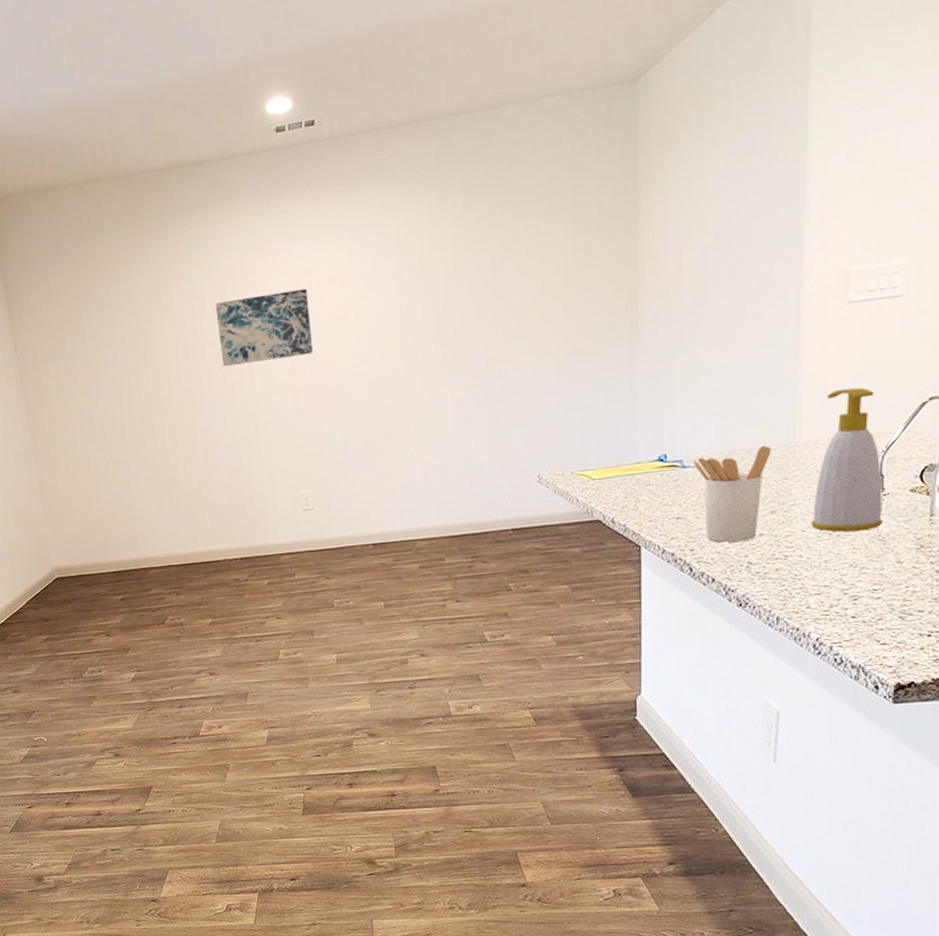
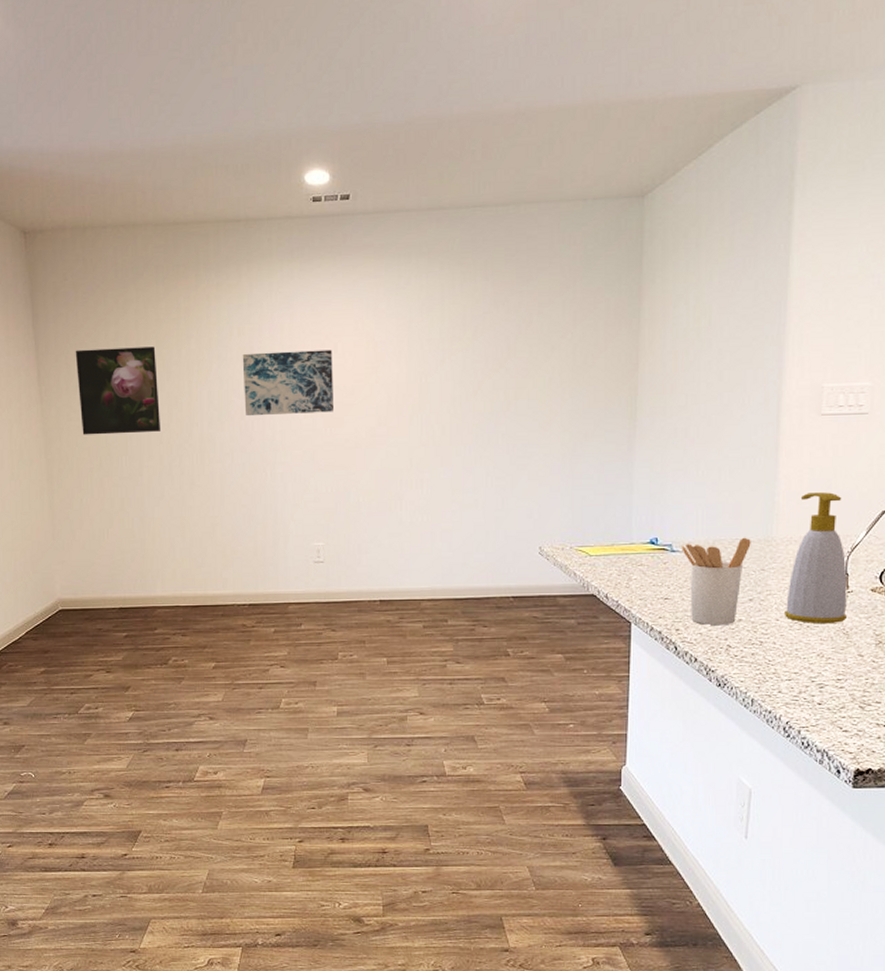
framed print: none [48,305,139,403] -> present [75,346,160,435]

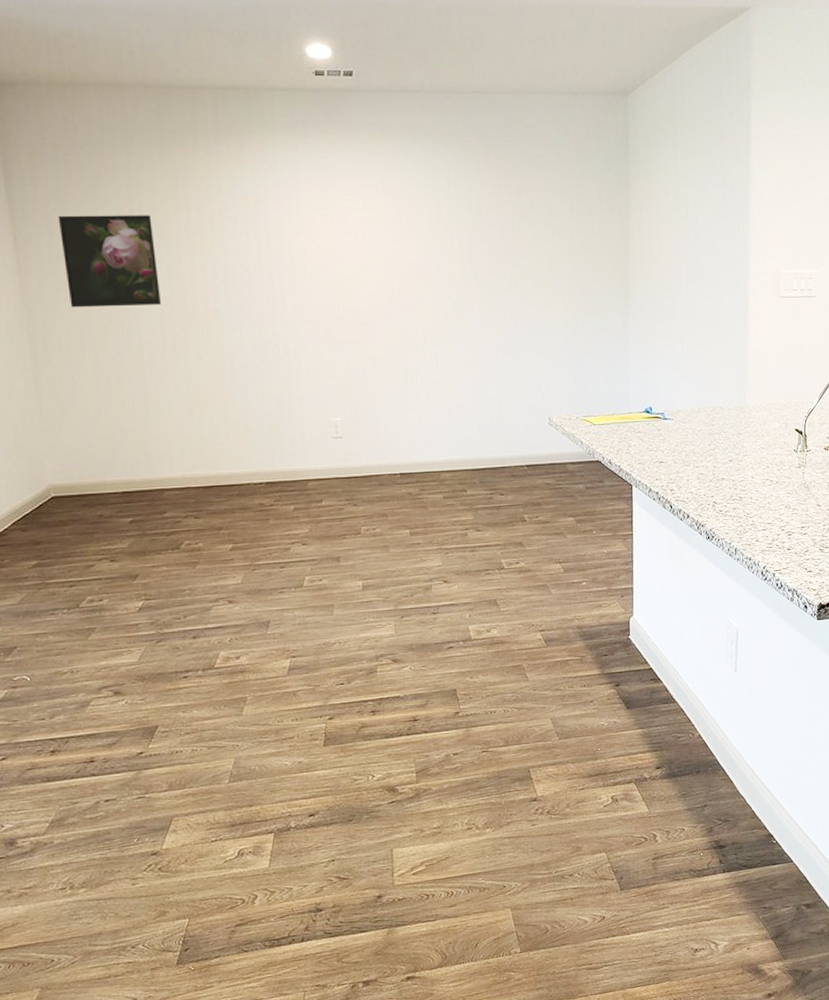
wall art: present [242,349,333,417] -> none [247,225,346,291]
utensil holder: present [682,537,751,625] -> none [672,405,729,484]
soap bottle: present [785,492,847,623] -> none [758,365,807,480]

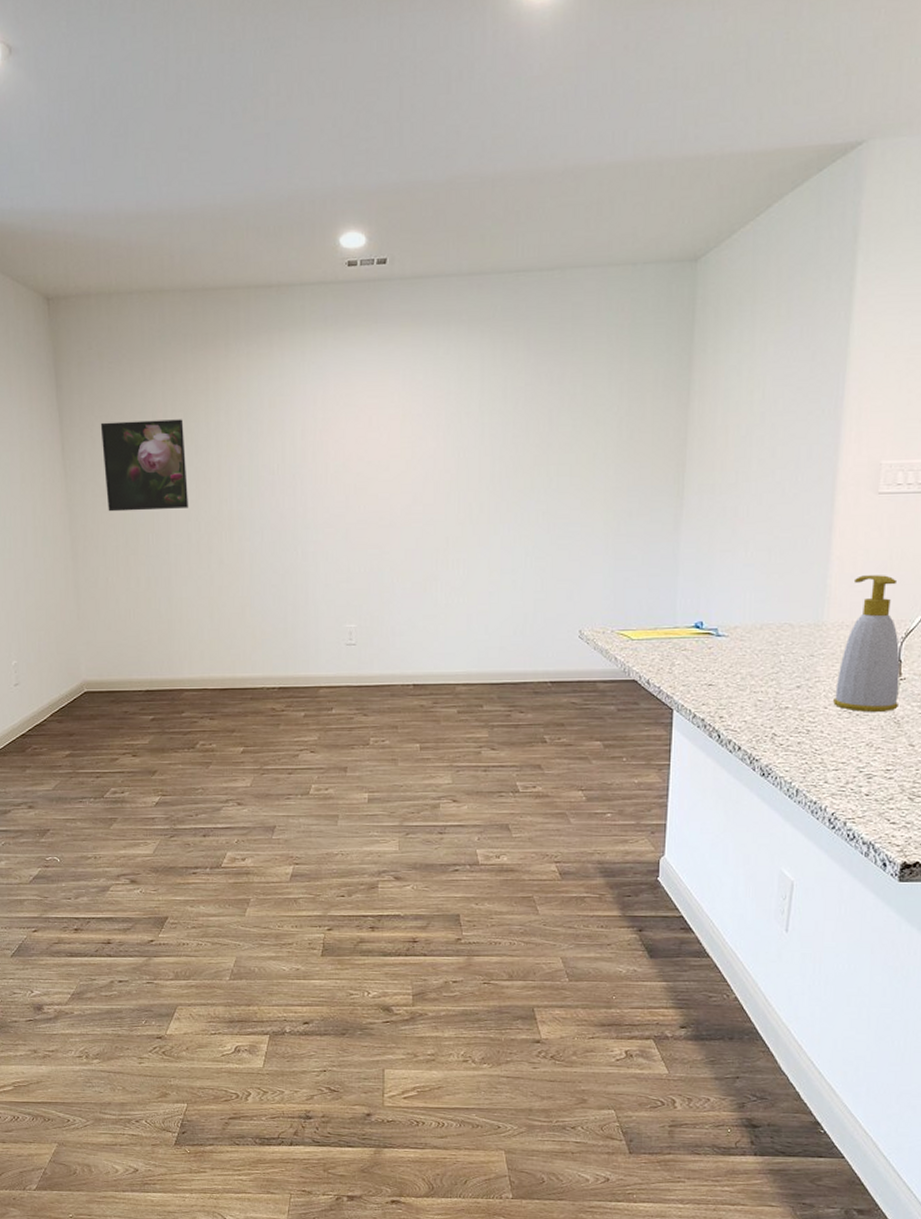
soap bottle: none [758,365,807,480] -> present [833,575,900,712]

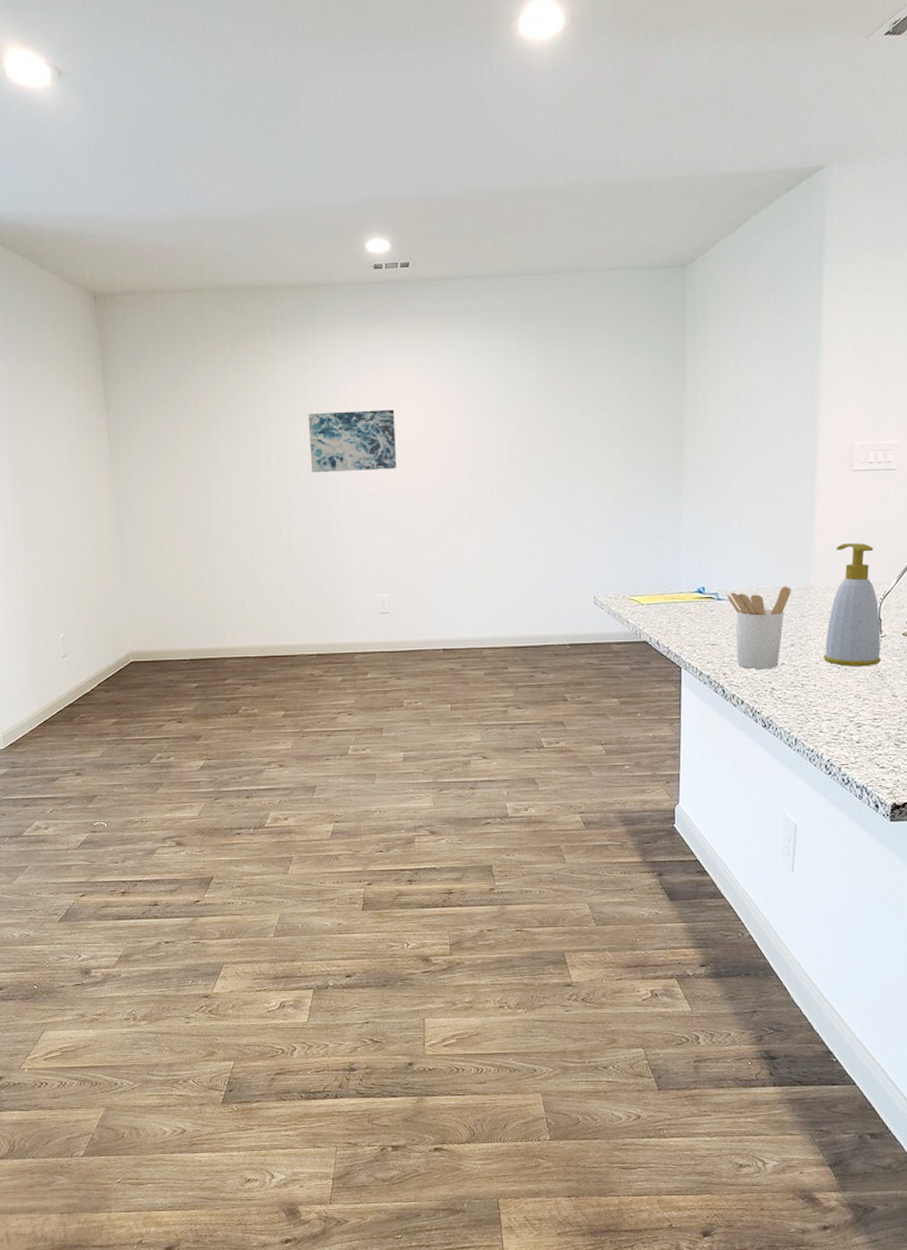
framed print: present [100,419,188,512] -> none [145,406,229,492]
wall art: none [273,423,367,493] -> present [308,409,396,473]
utensil holder: none [727,621,800,712] -> present [727,585,791,669]

